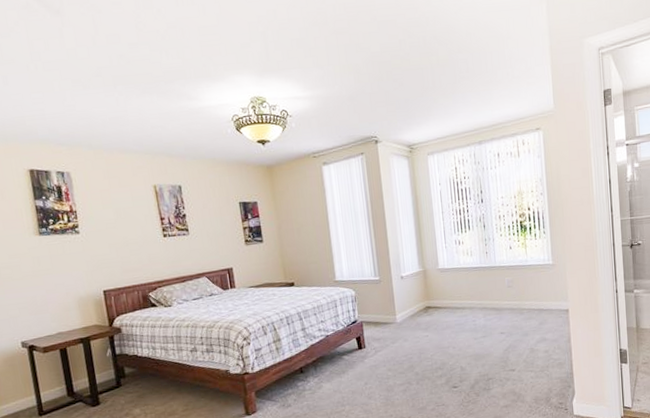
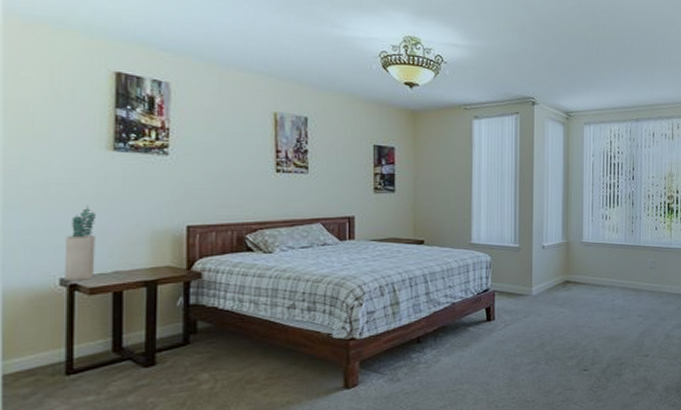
vase: none [19,282,44,344] -> present [64,205,97,282]

